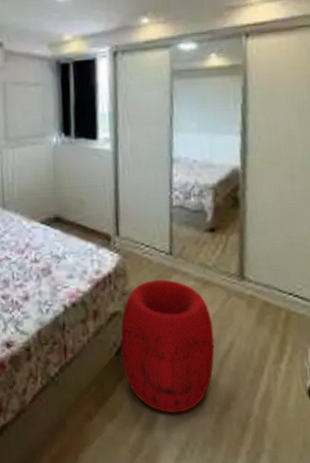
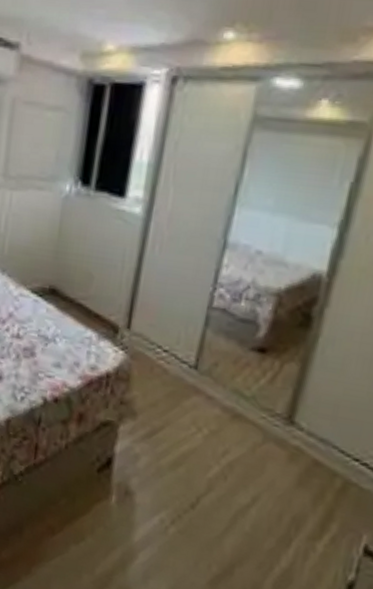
pouf: present [120,279,215,414] -> none [104,394,234,560]

